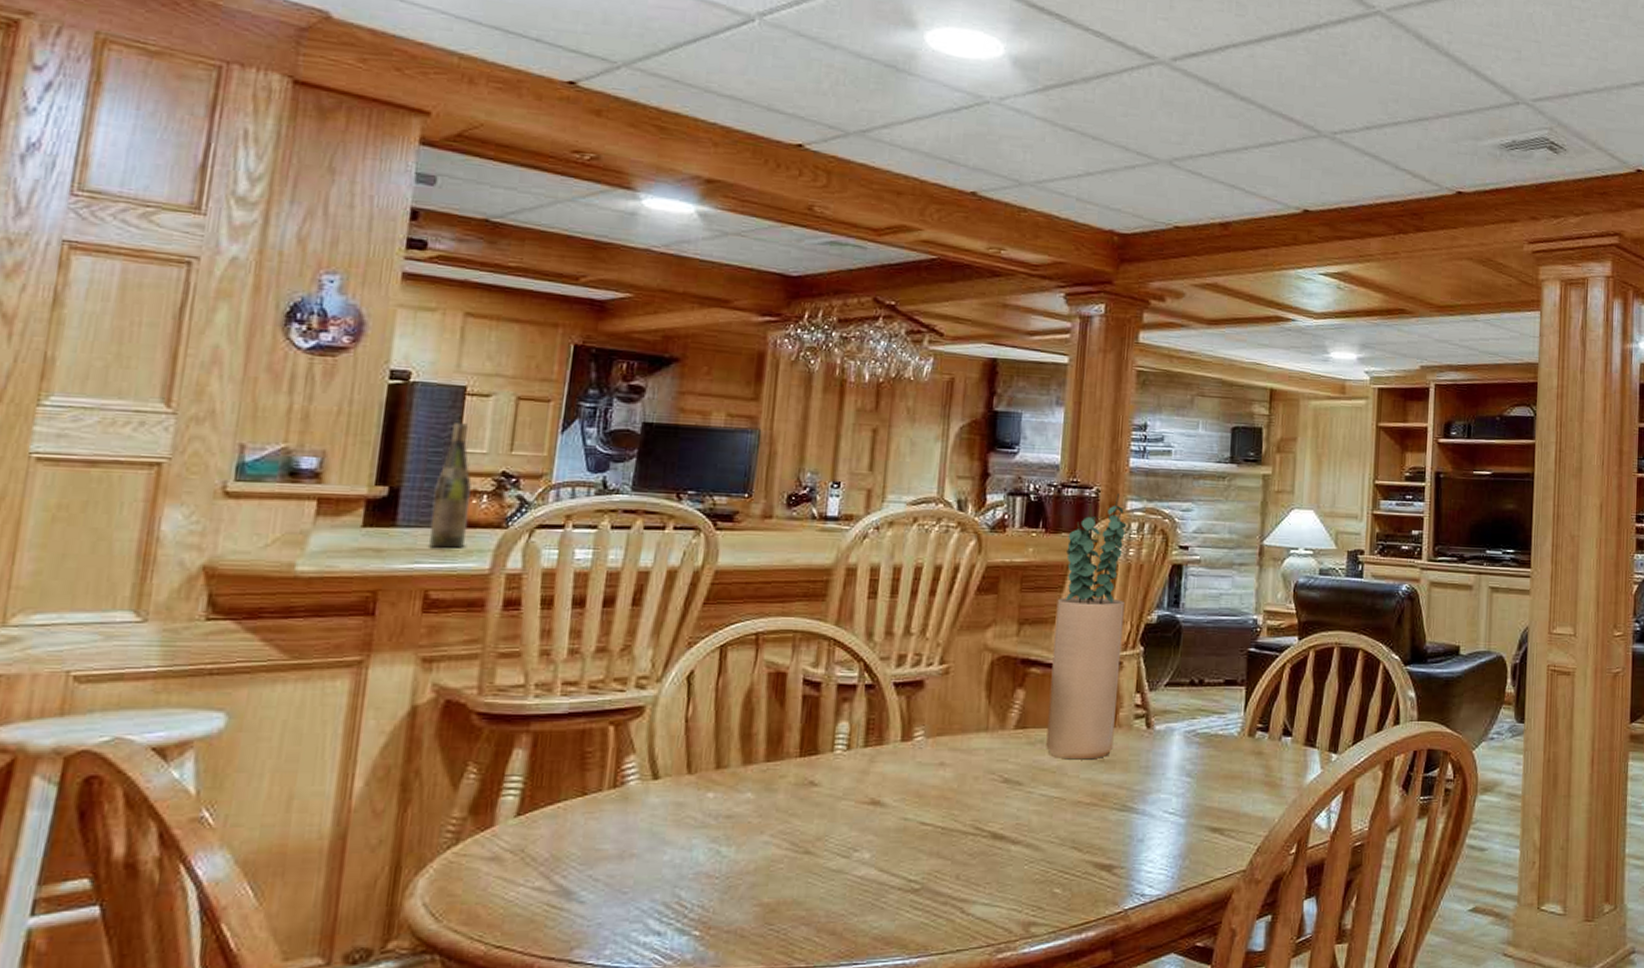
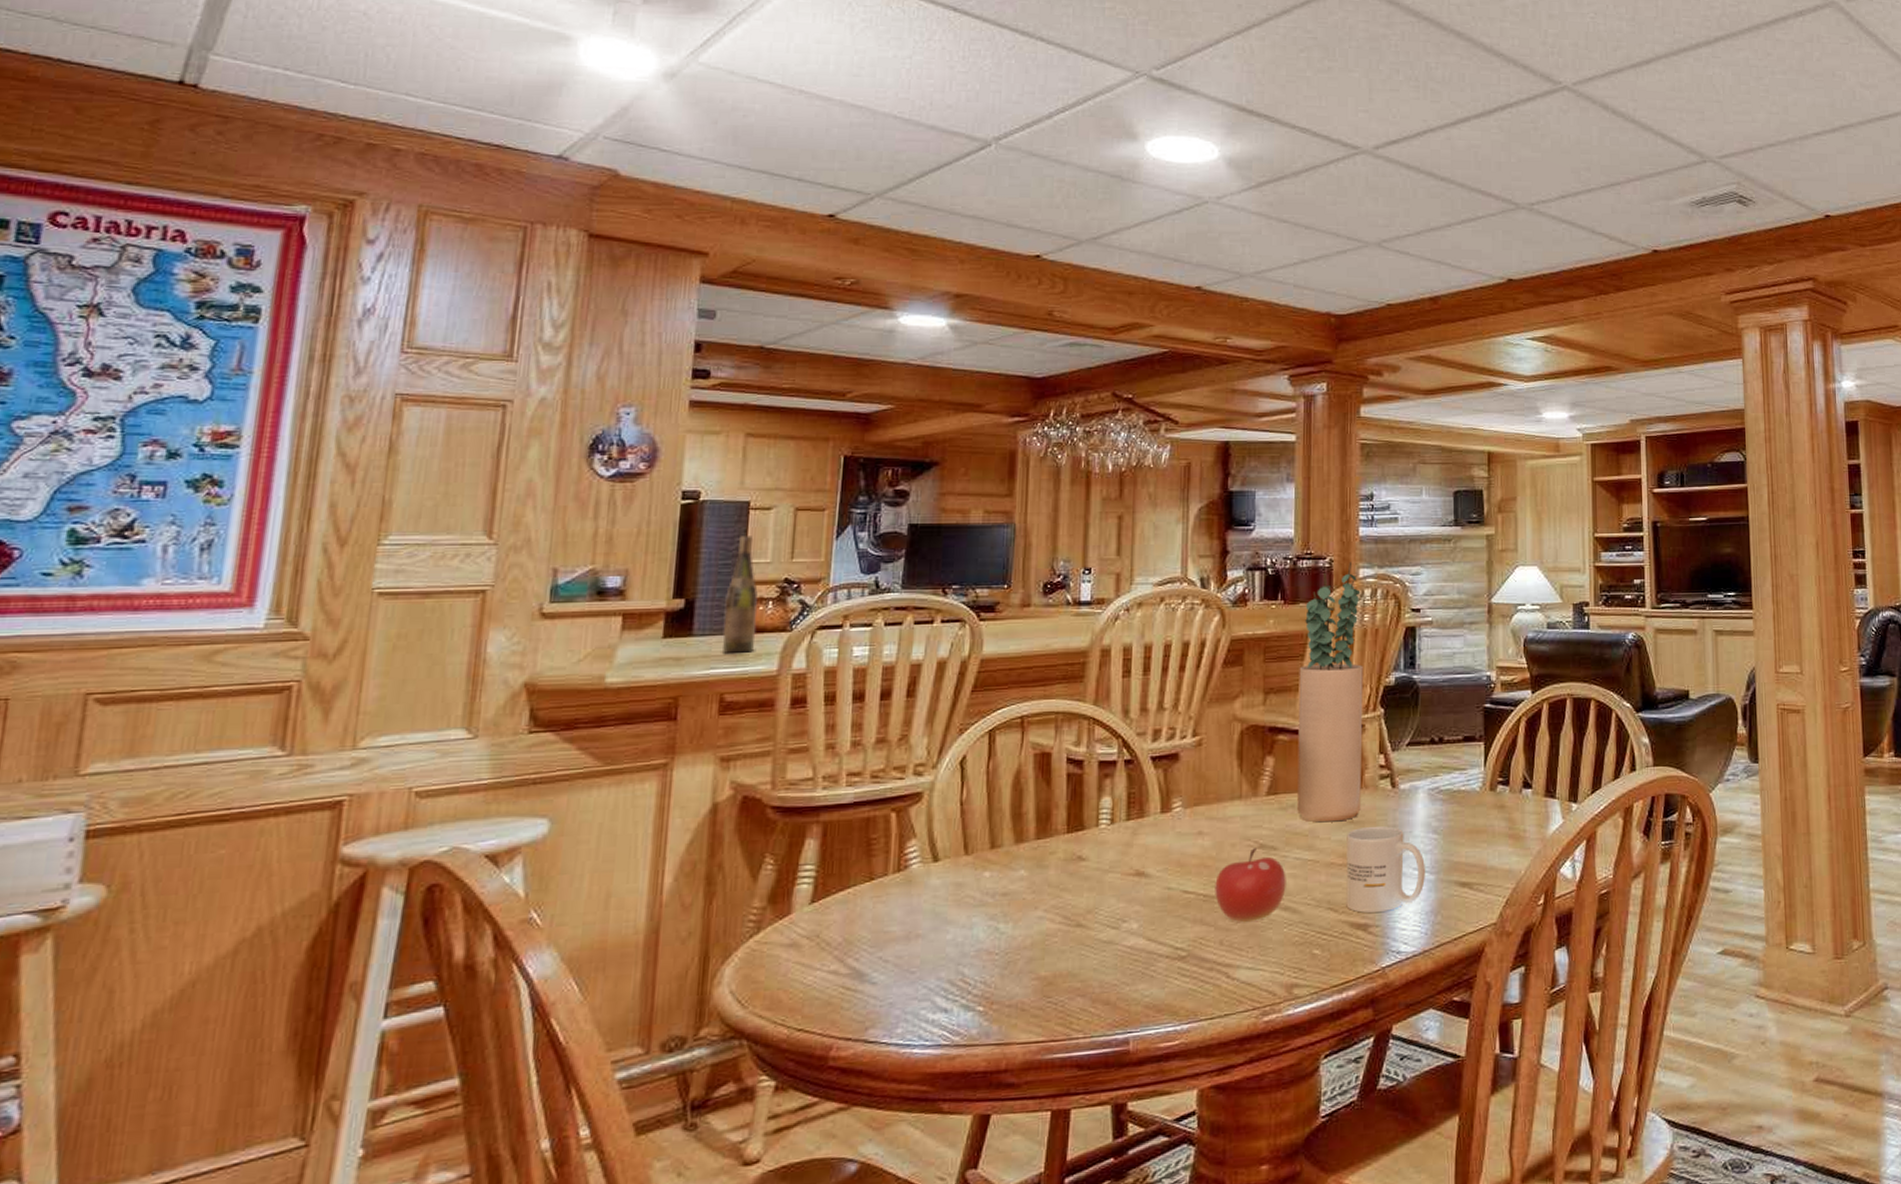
fruit: none [954,782,1030,858] -> present [1215,848,1286,923]
mug: none [1091,766,1176,855] -> present [1346,825,1425,914]

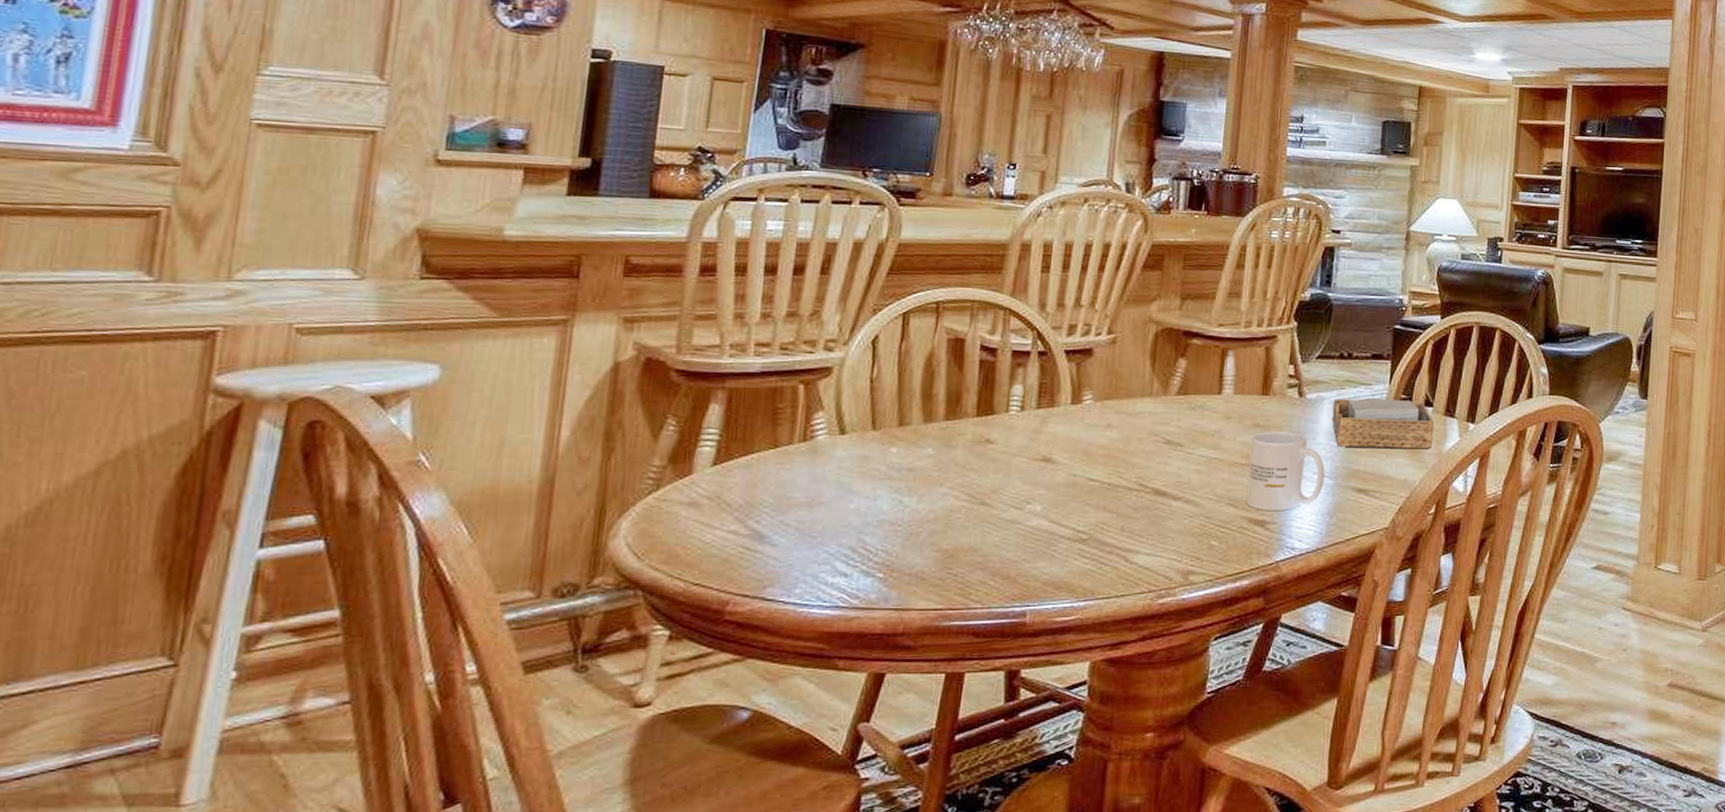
wine bottle: present [722,536,758,655] -> none [630,100,669,218]
fruit: present [1215,848,1286,923] -> none [1119,443,1190,512]
vase: present [1297,562,1363,823] -> none [1205,180,1284,425]
napkin holder: none [1428,783,1535,838] -> present [1332,398,1435,450]

